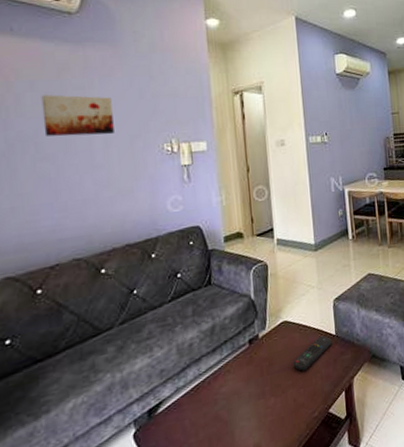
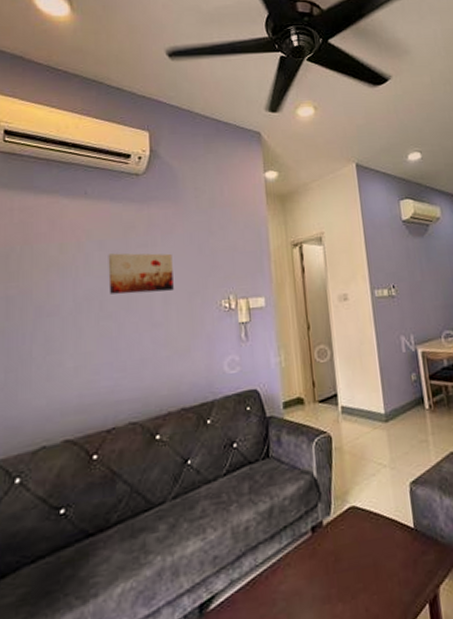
remote control: present [293,335,332,371] -> none [363,527,411,572]

